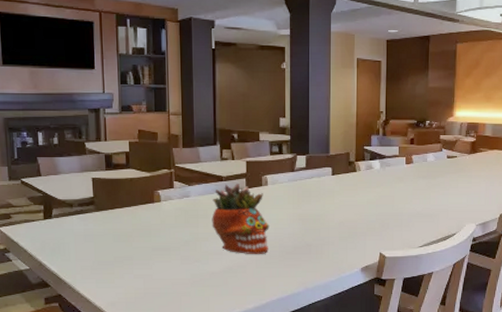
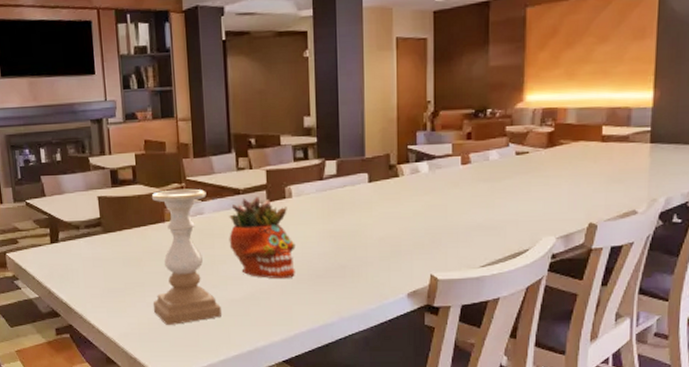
candle holder: none [140,174,202,295] -> present [151,189,221,325]

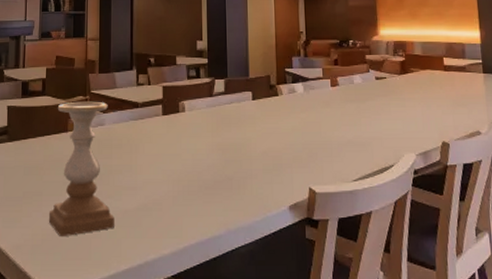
succulent planter: present [229,197,296,279] -> none [126,110,187,190]

